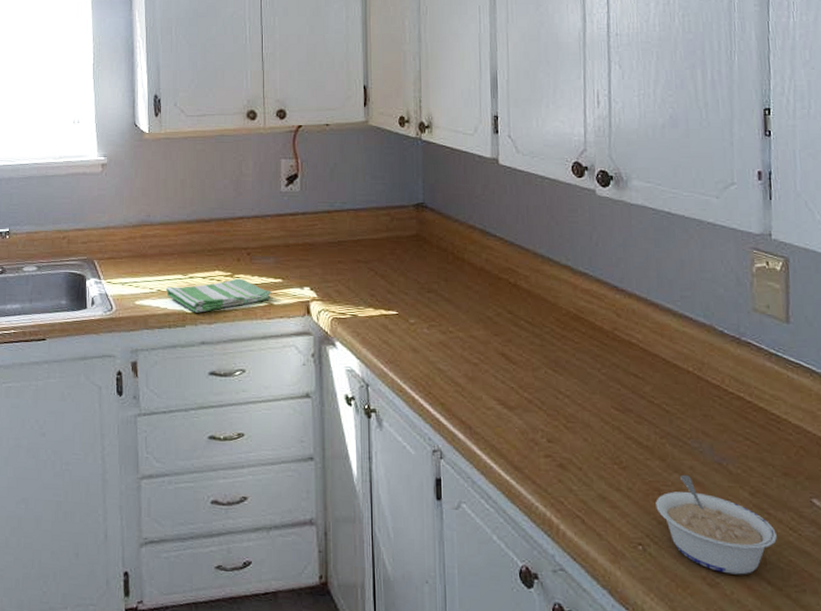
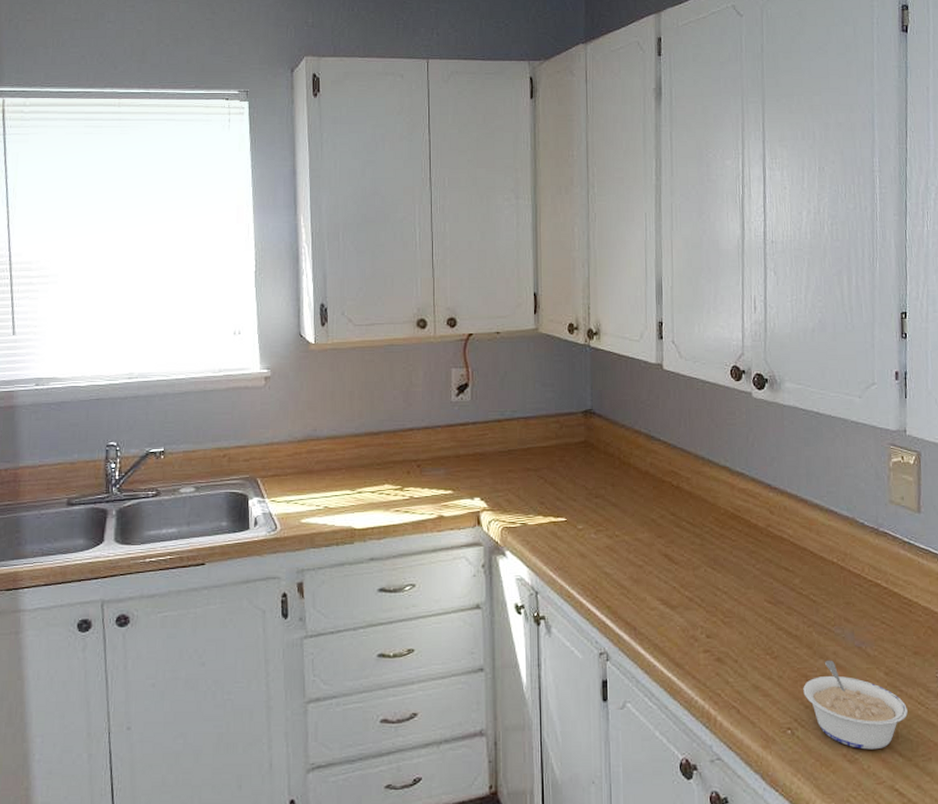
dish towel: present [165,278,272,313] -> none [333,491,442,528]

